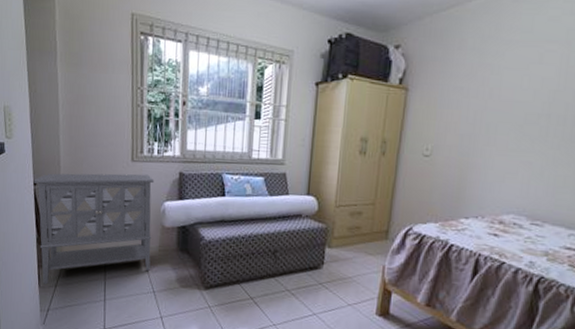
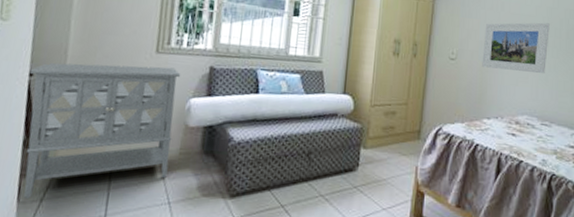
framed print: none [461,109,551,169] -> present [482,22,550,74]

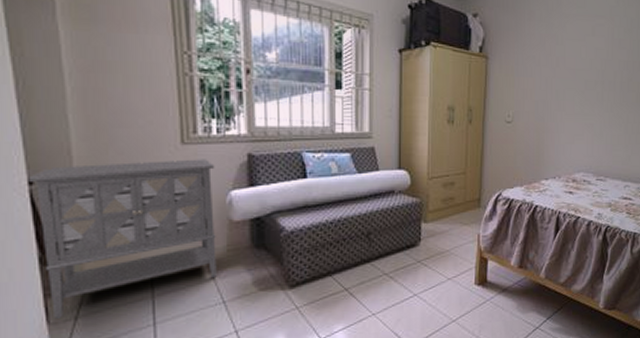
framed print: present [482,22,550,74] -> none [538,76,604,130]

